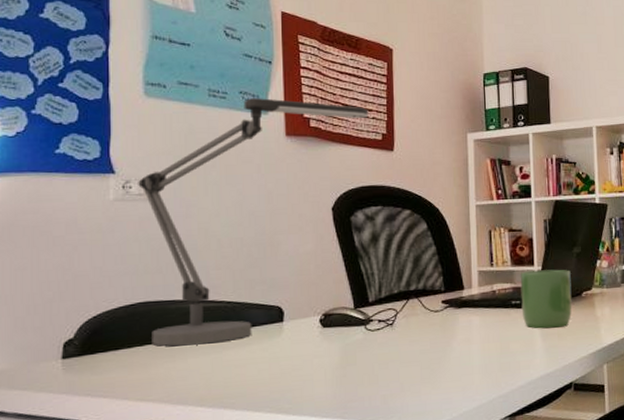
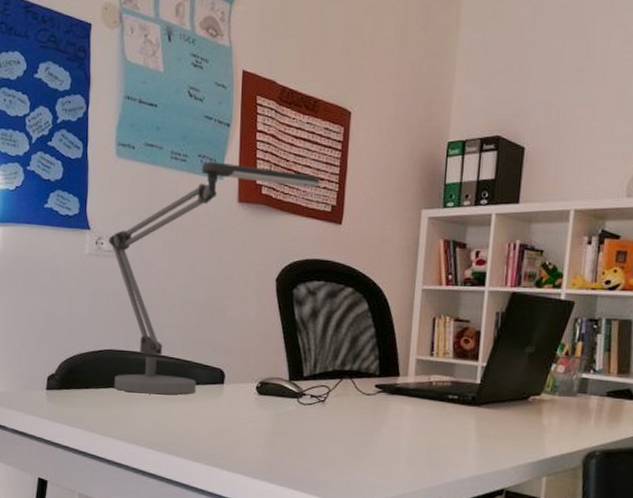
mug: present [520,269,572,329] -> none [458,365,519,430]

